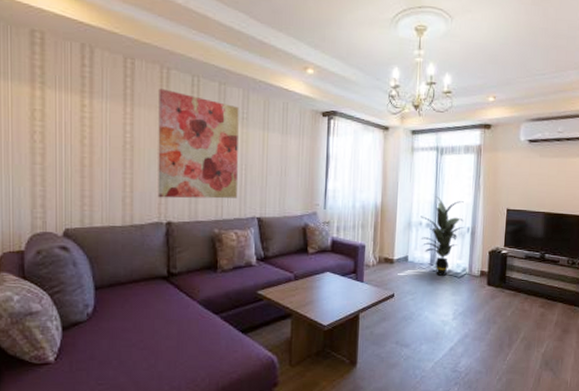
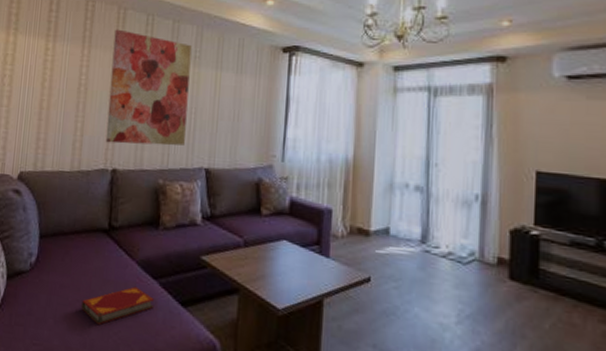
hardback book: none [146,322,217,359] -> present [81,286,155,326]
indoor plant: present [420,196,464,276] -> none [406,150,470,260]

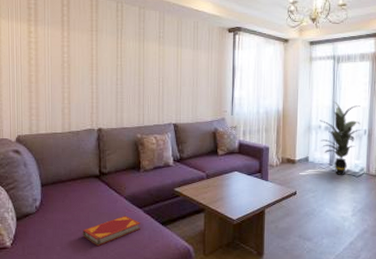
wall art: present [105,29,192,146] -> none [90,14,156,108]
indoor plant: none [406,150,470,260] -> present [319,101,361,175]

